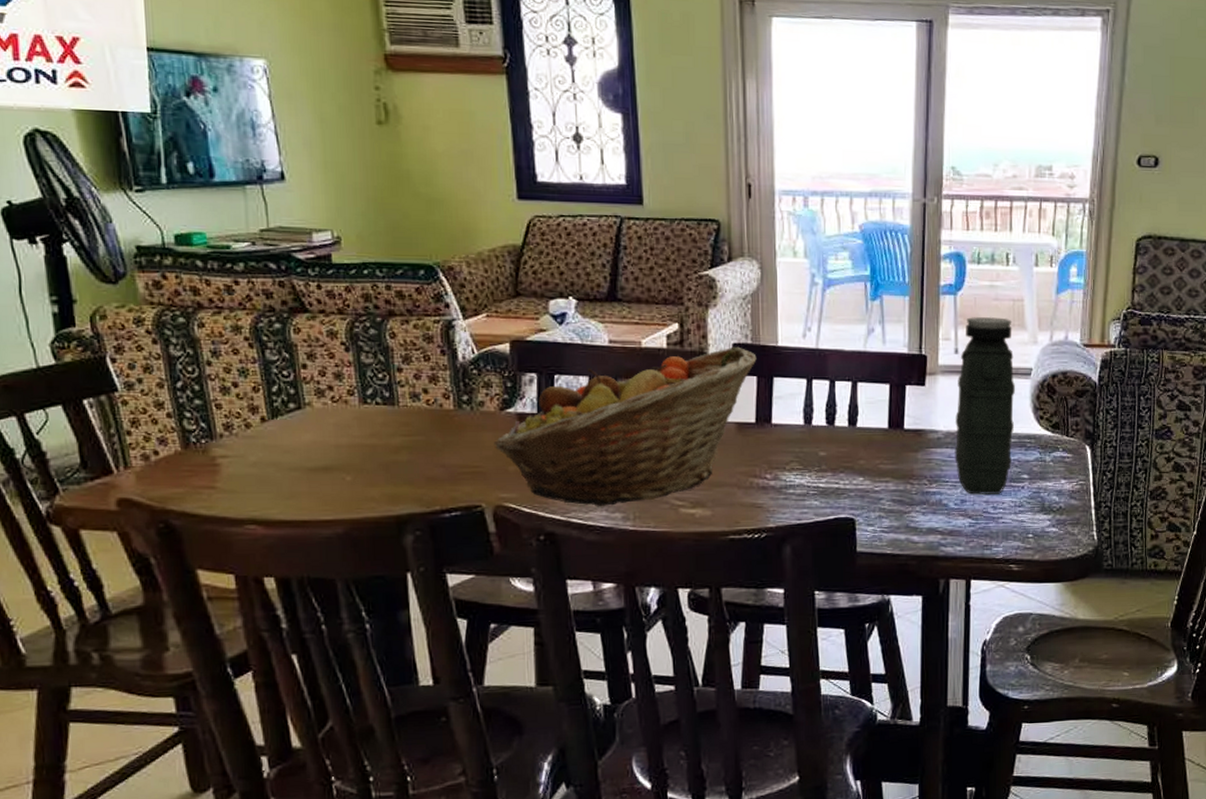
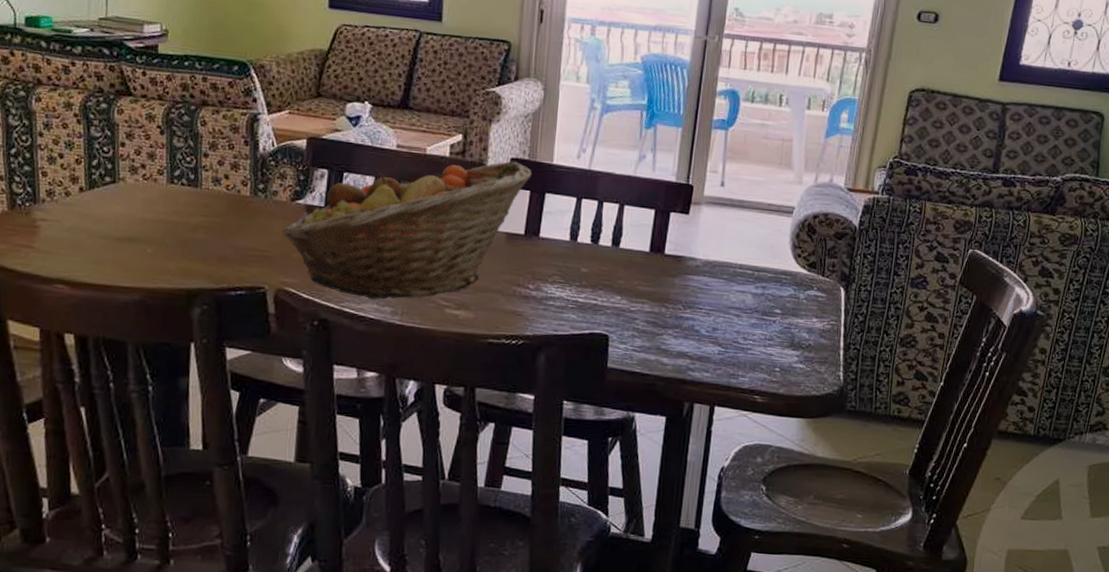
water jug: present [954,317,1015,495] -> none [710,152,780,326]

